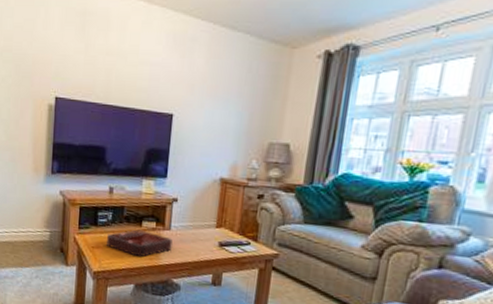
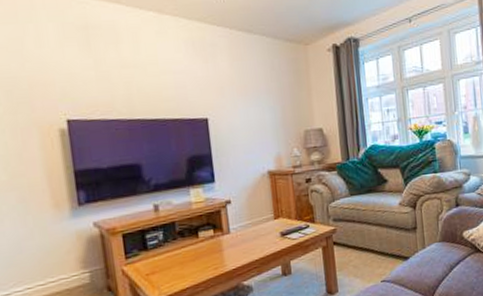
decorative tray: present [107,229,174,258] -> none [162,241,236,271]

